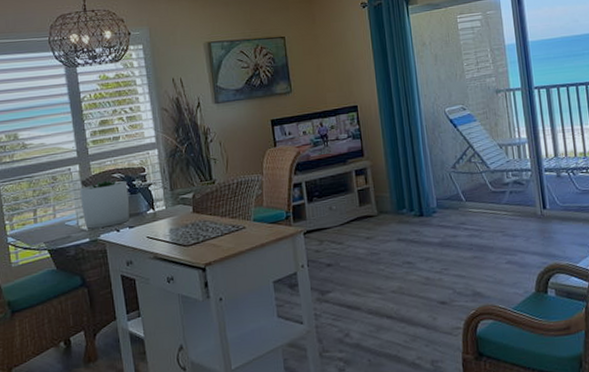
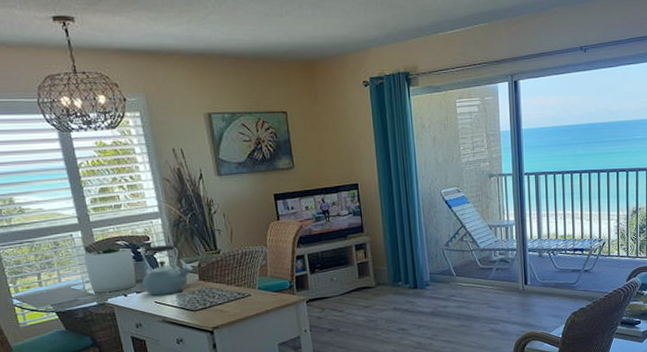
kettle: none [136,176,187,230] -> present [142,245,193,296]

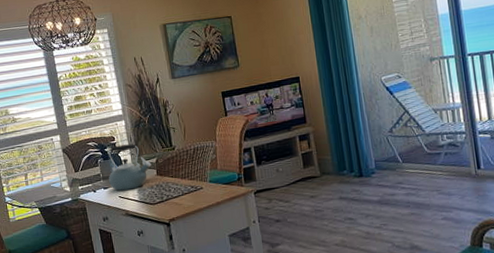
planter: present [83,247,136,293] -> none [61,148,104,190]

